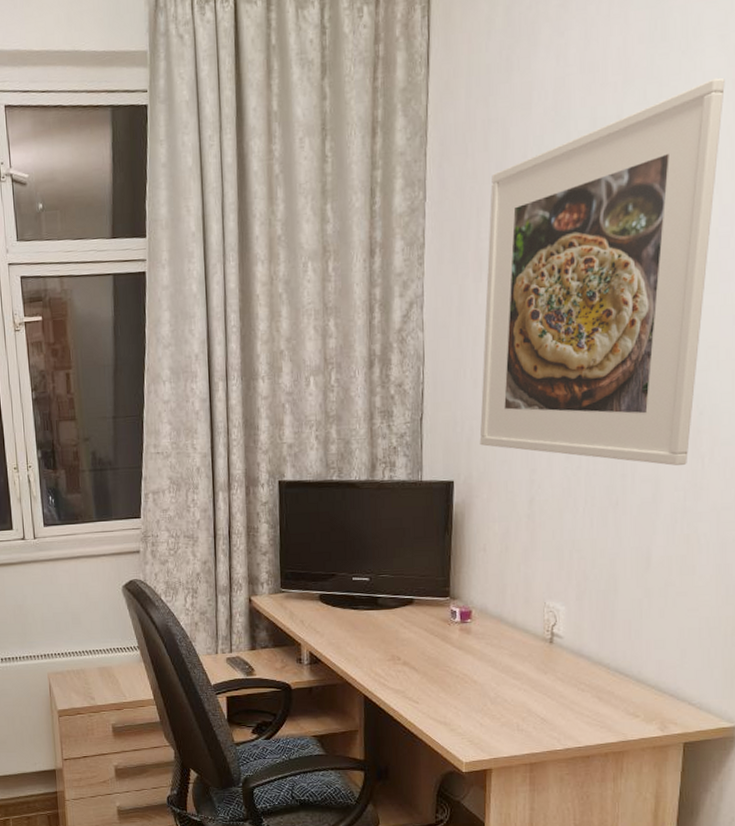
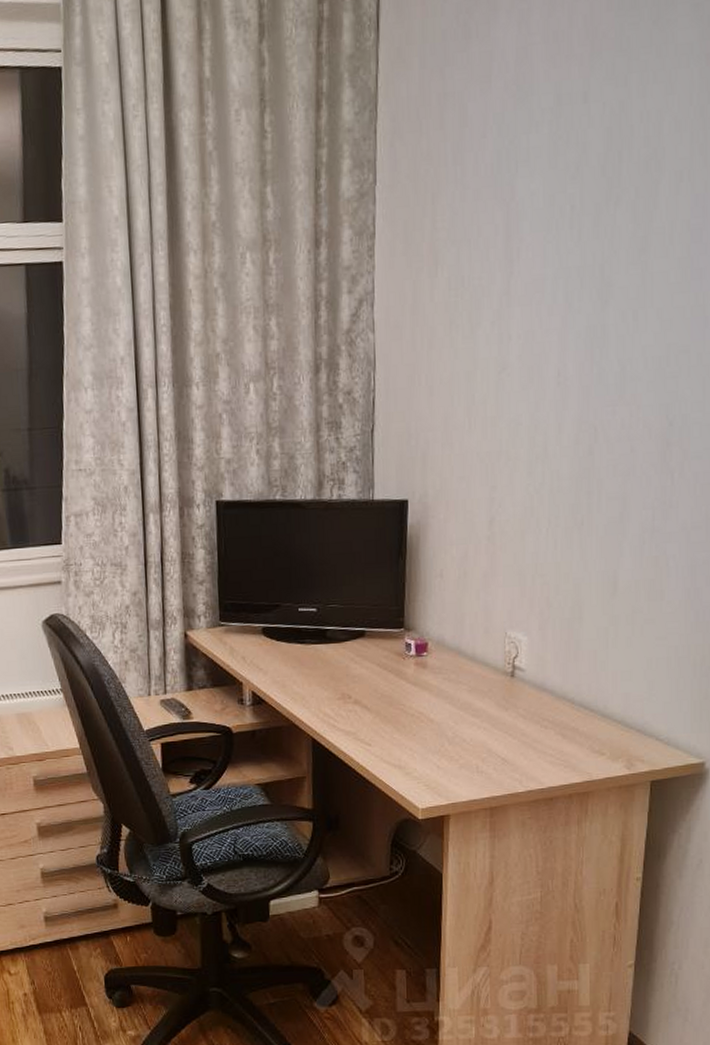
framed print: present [479,77,725,466] -> none [435,52,698,482]

